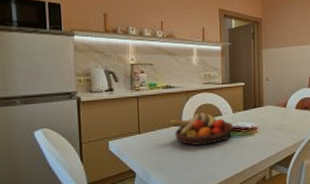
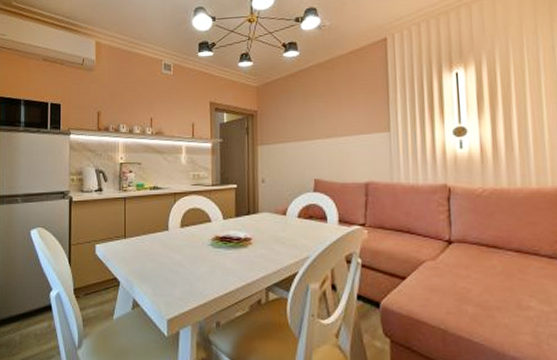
fruit bowl: present [168,112,234,146] -> none [154,217,224,255]

